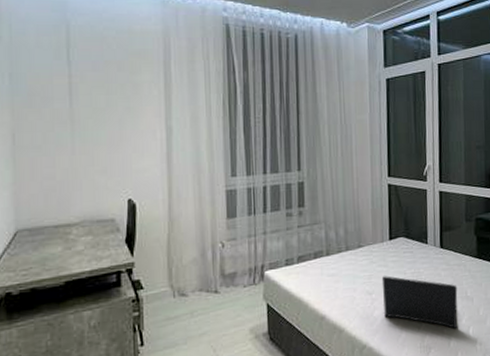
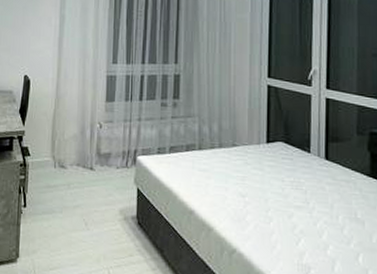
laptop: present [381,276,458,329] -> none [256,180,345,252]

